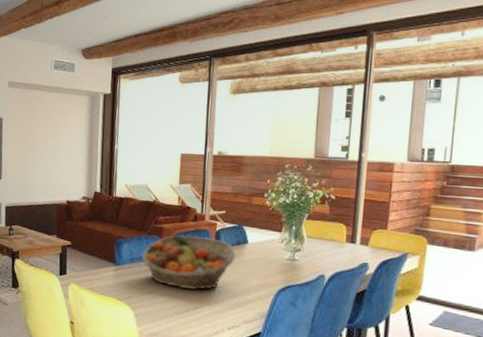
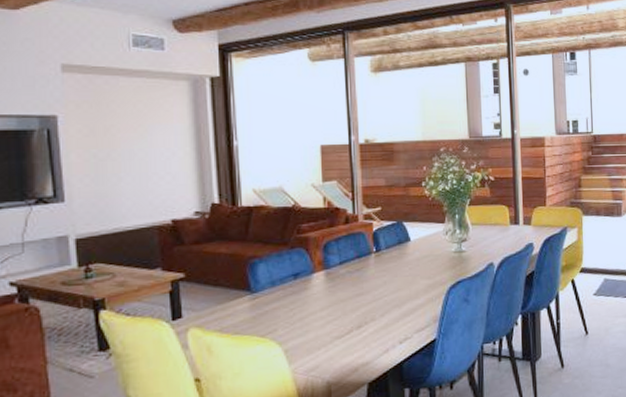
fruit basket: present [141,235,236,291] -> none [284,241,398,307]

